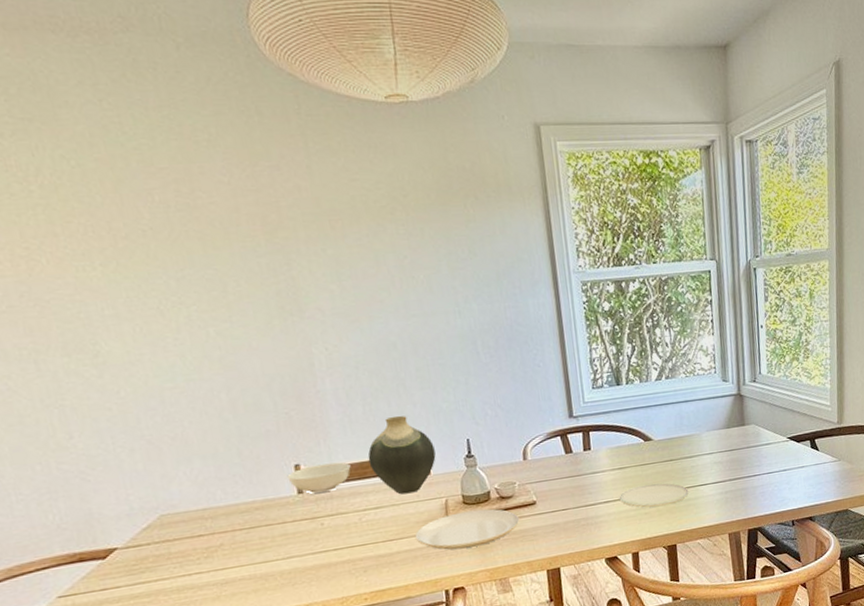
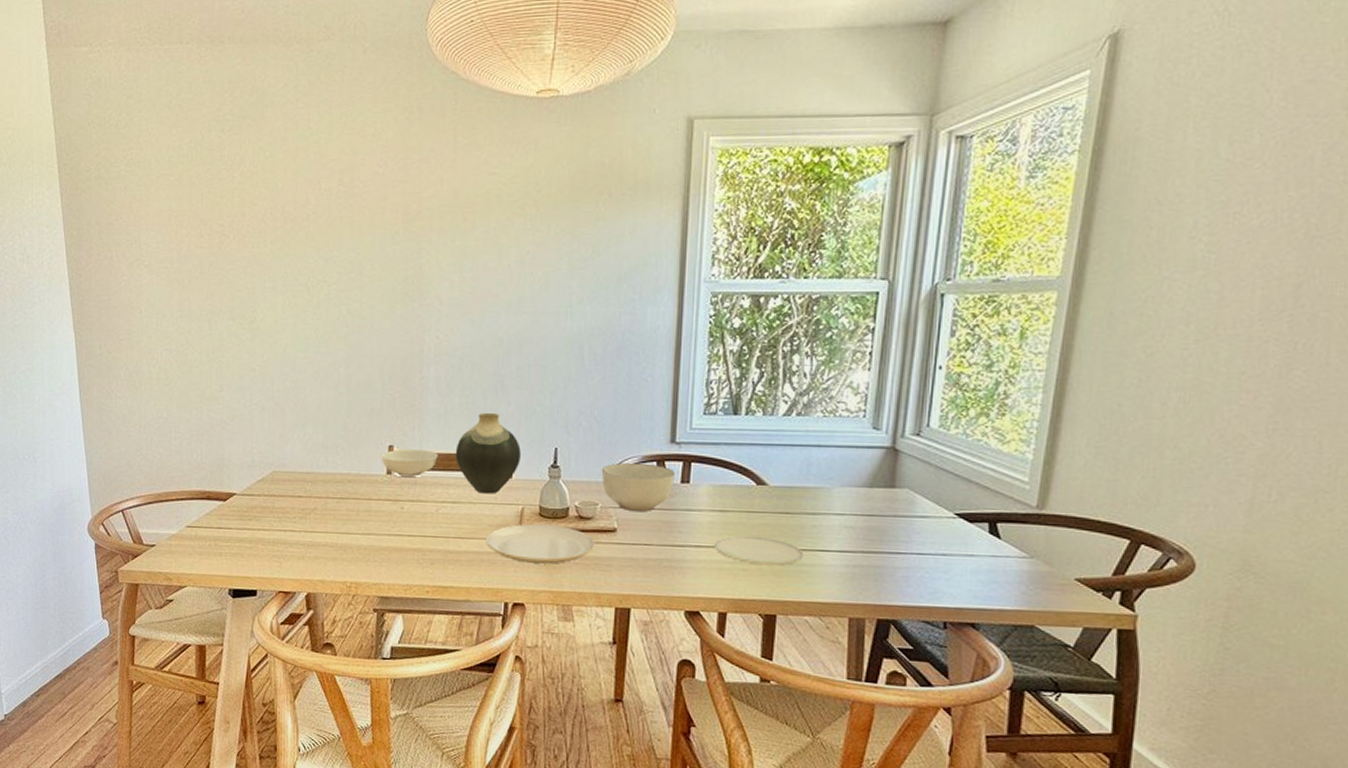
bowl: none [513,438,578,484] -> present [601,462,675,512]

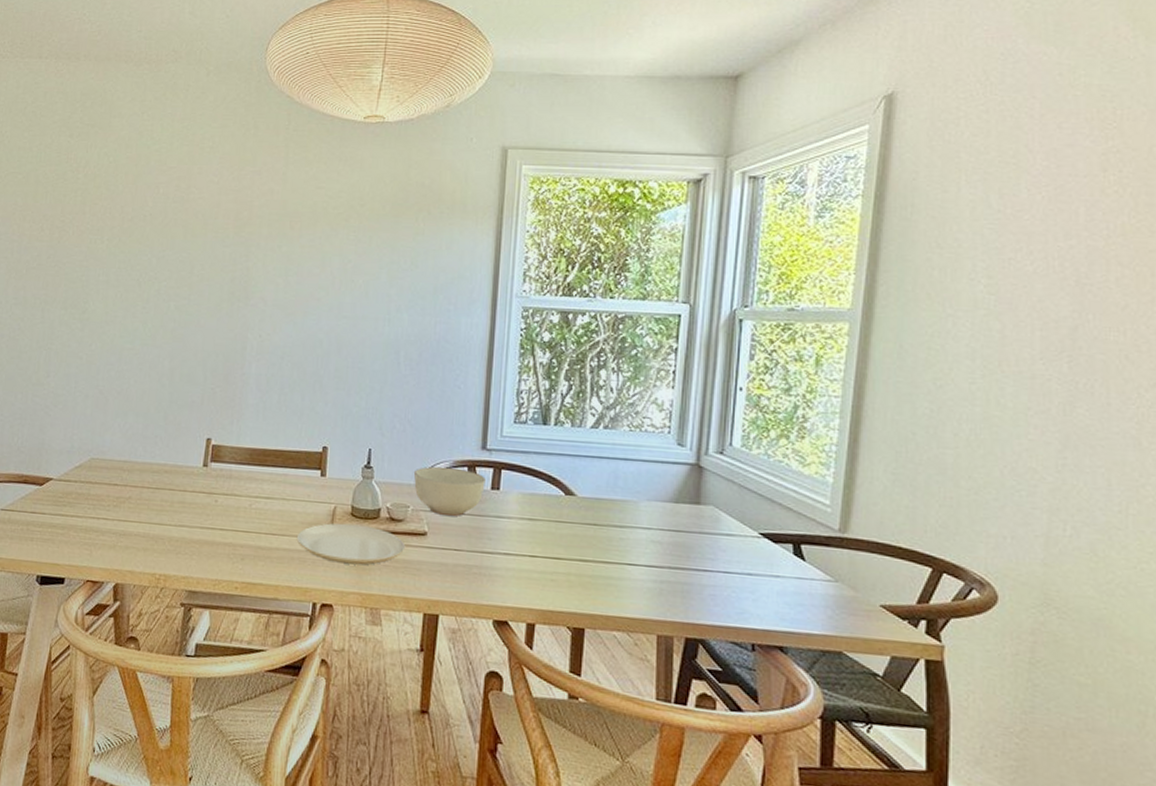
bowl: present [381,449,438,478] -> none [198,442,255,471]
vase: present [455,412,521,494] -> none [271,410,336,492]
plate: present [713,535,804,566] -> none [522,544,612,578]

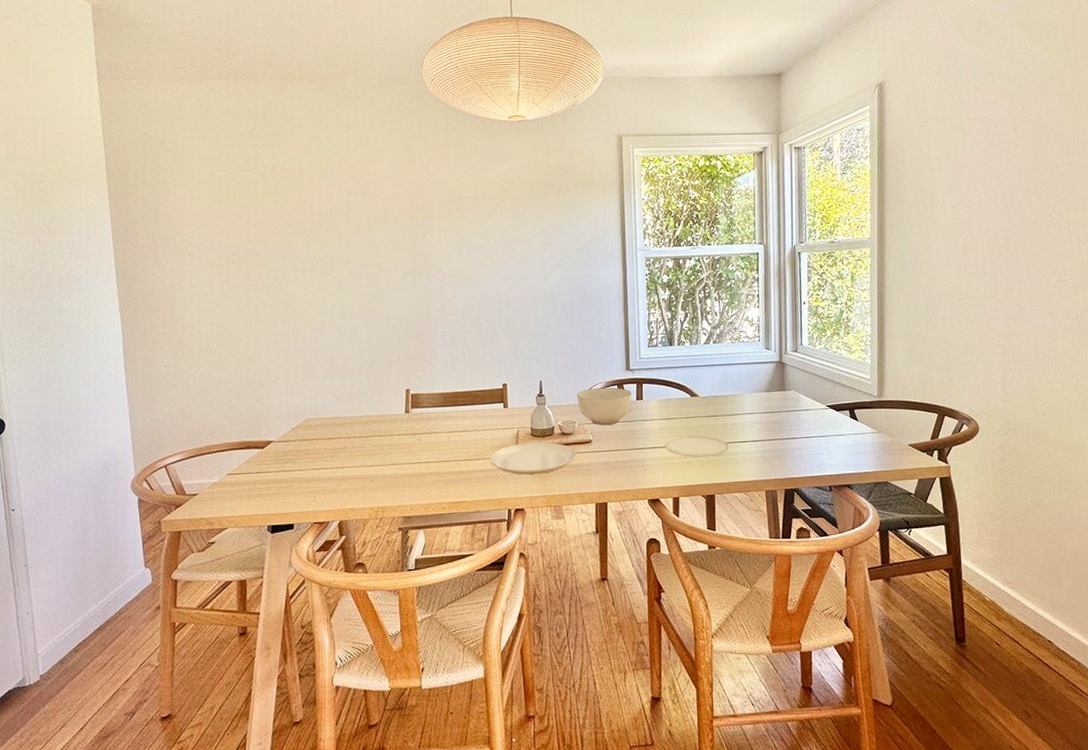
plate: none [522,544,612,578] -> present [664,435,729,458]

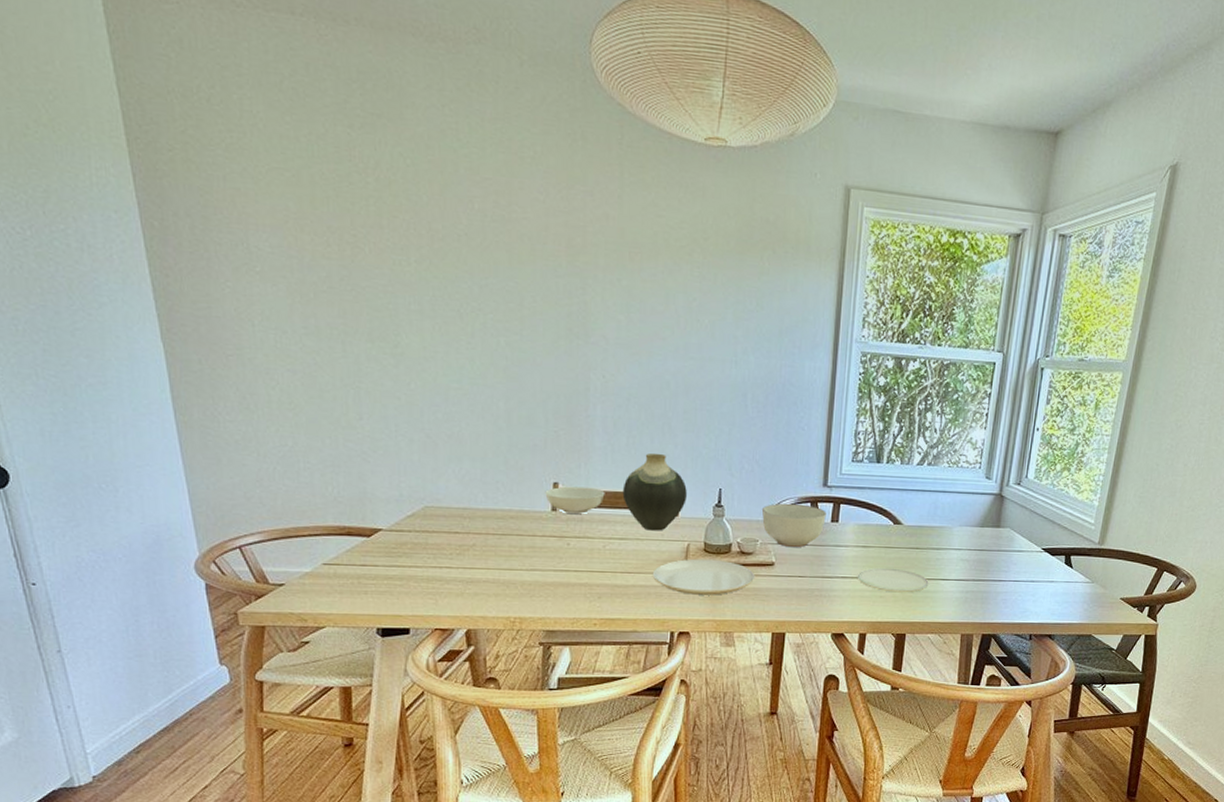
bowl: none [399,390,447,415] -> present [545,486,605,515]
vase: none [461,357,514,422] -> present [622,453,687,531]

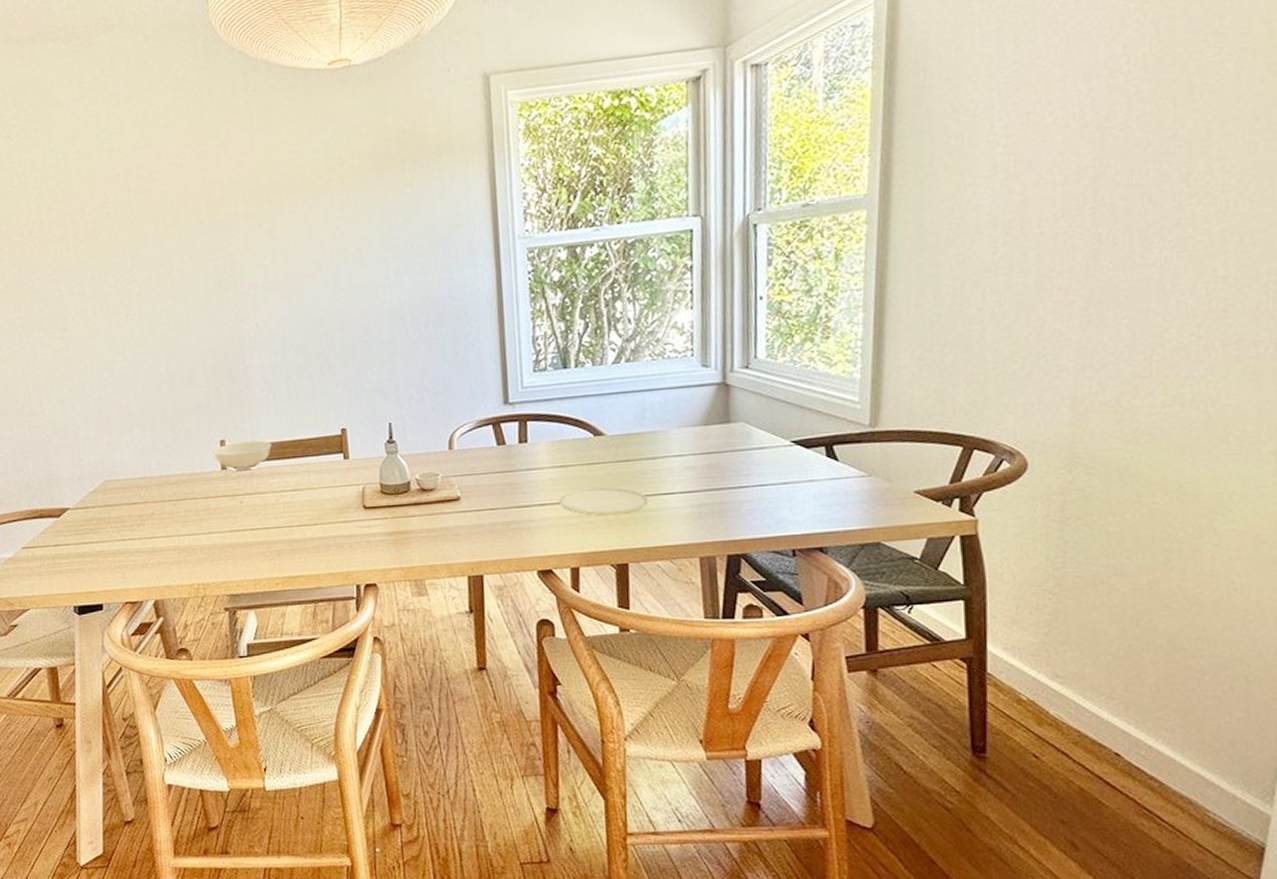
vase: present [622,453,687,531] -> none [288,394,356,478]
plate: present [652,558,756,595] -> none [329,500,441,542]
bowl: present [761,503,826,548] -> none [437,427,513,478]

